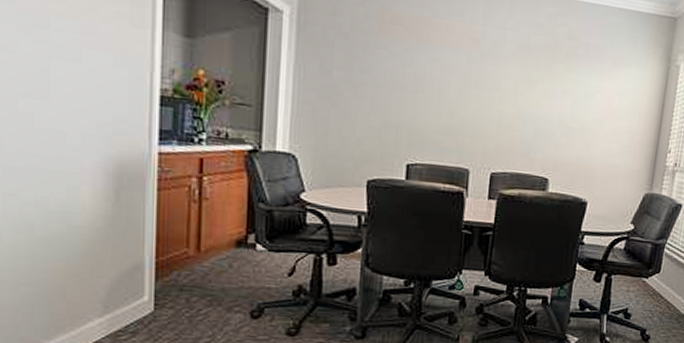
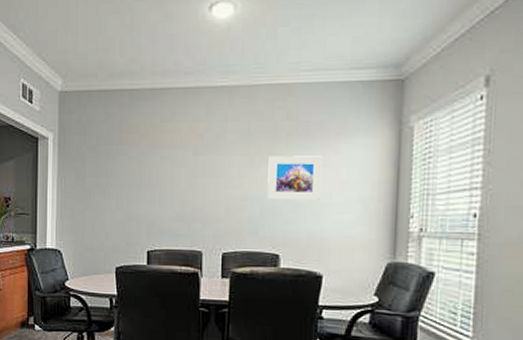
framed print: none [541,74,599,128] -> present [267,156,323,201]

